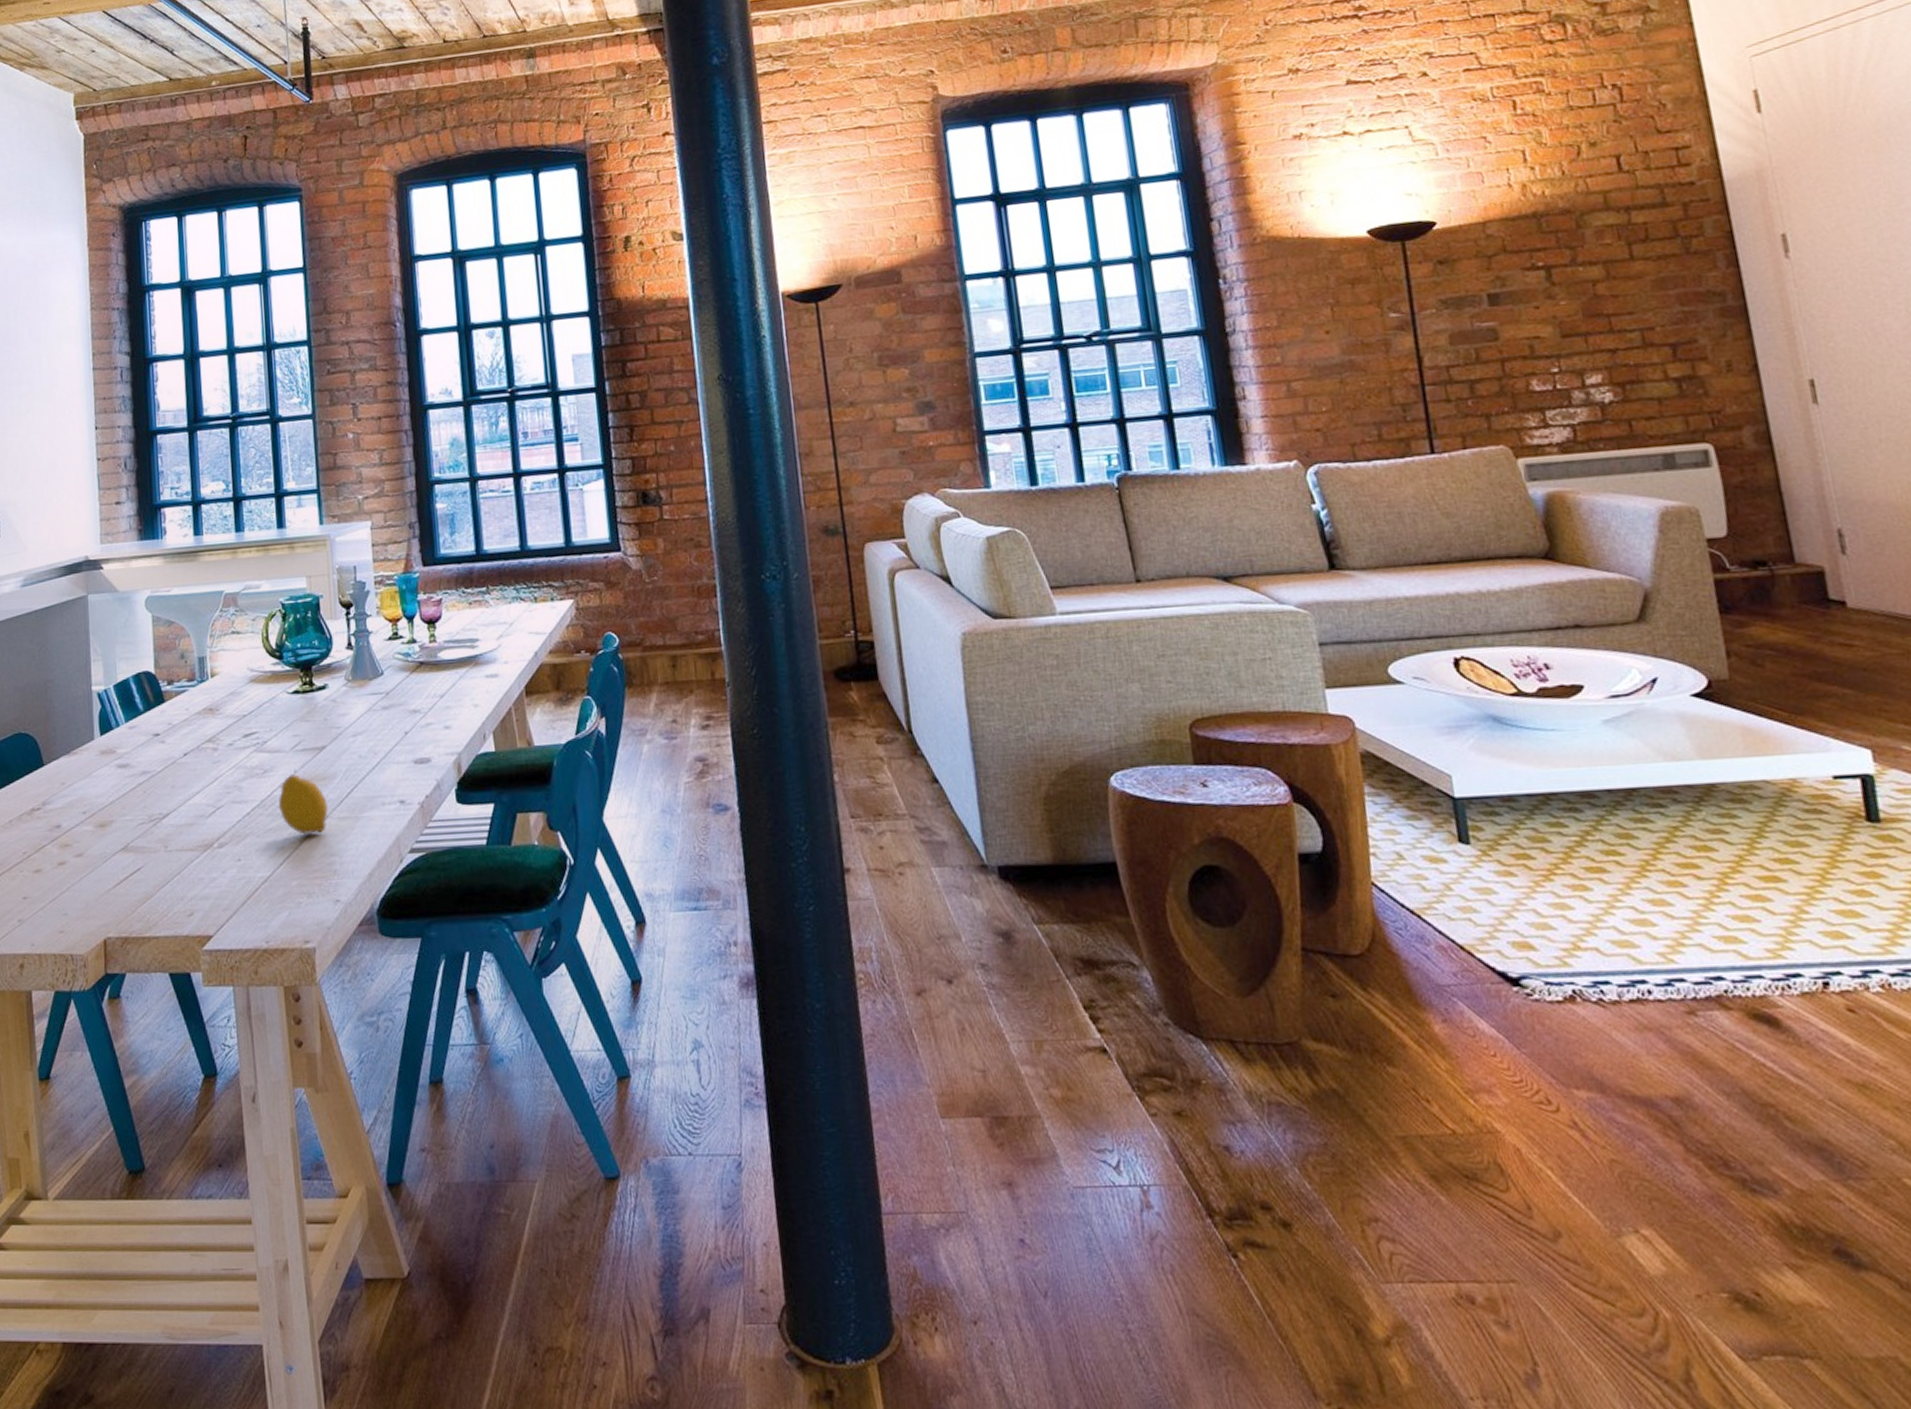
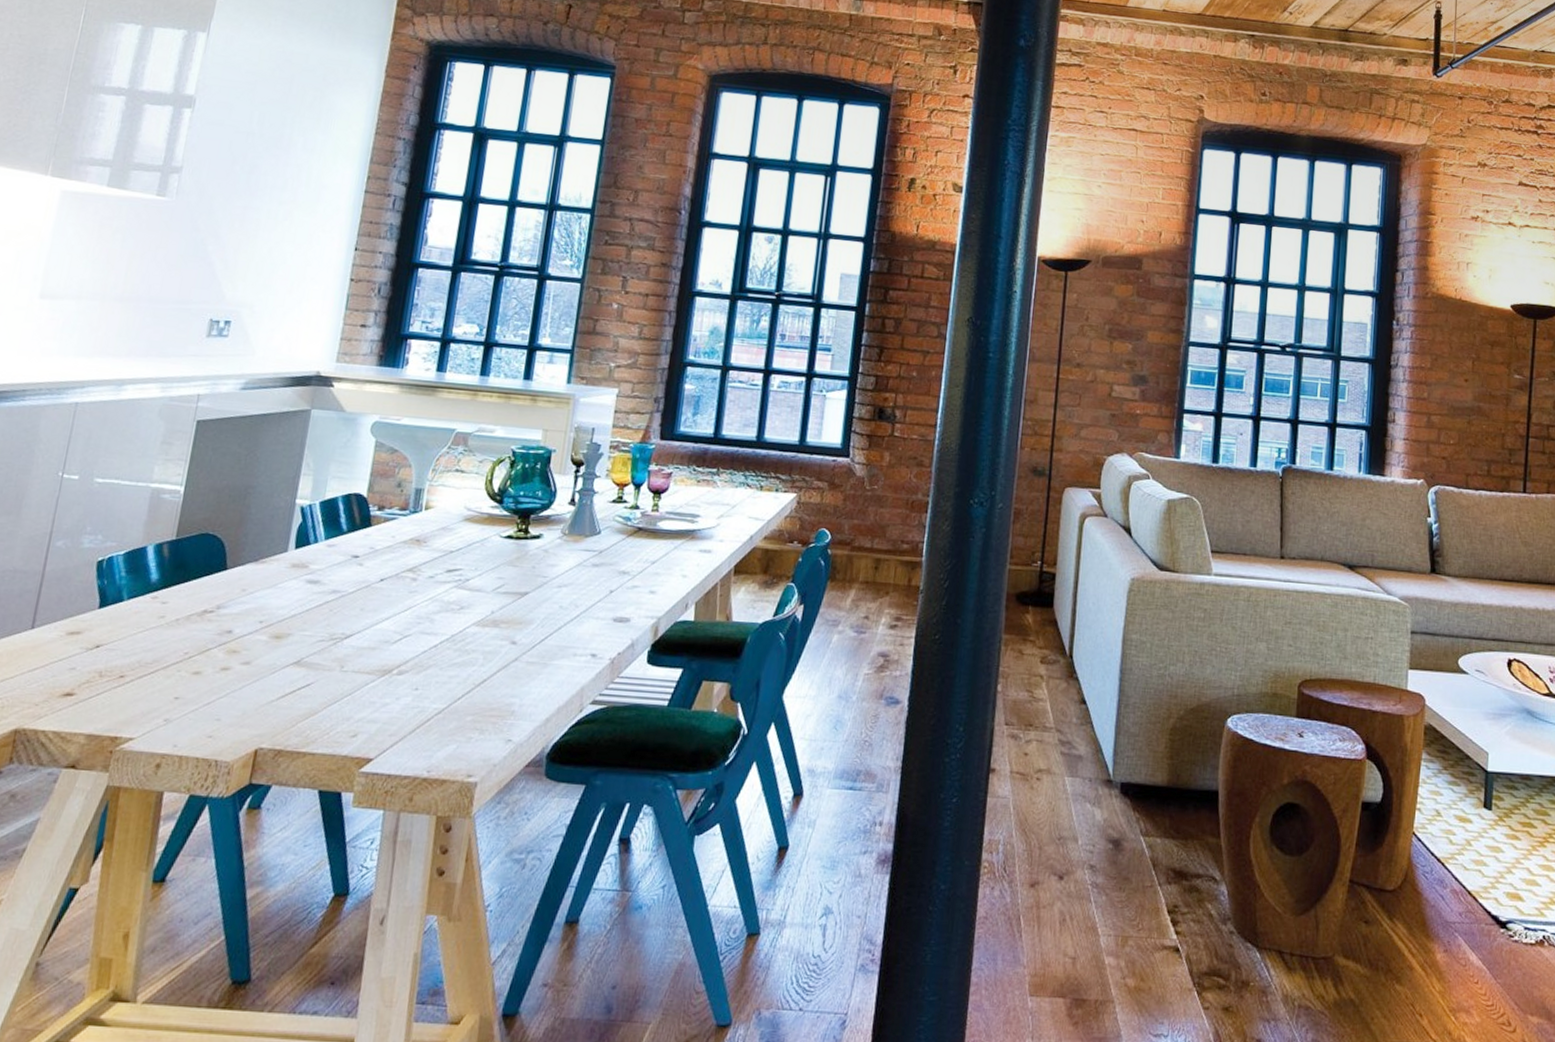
fruit: present [278,774,328,836] -> none [468,614,519,675]

